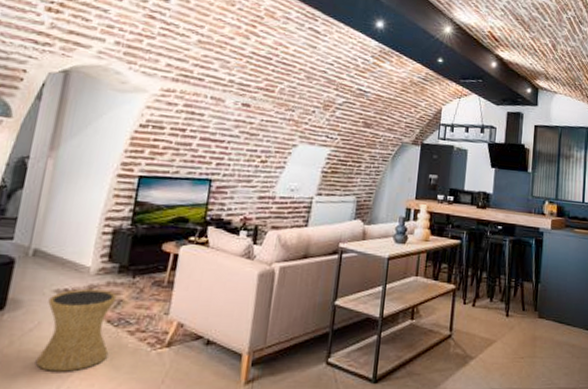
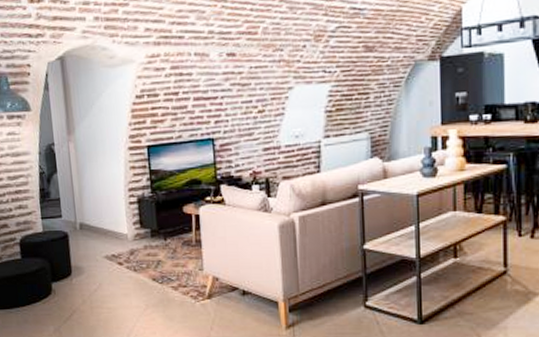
side table: present [35,288,117,372] -> none [102,252,161,323]

